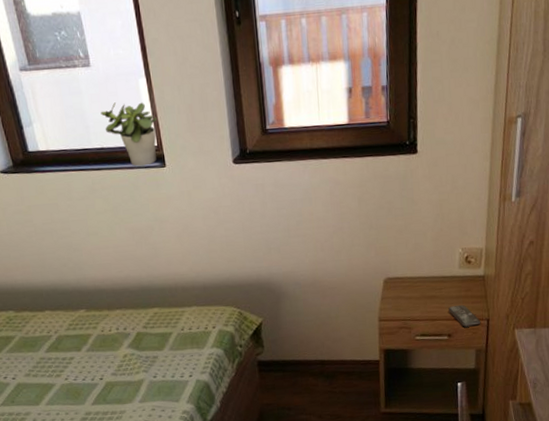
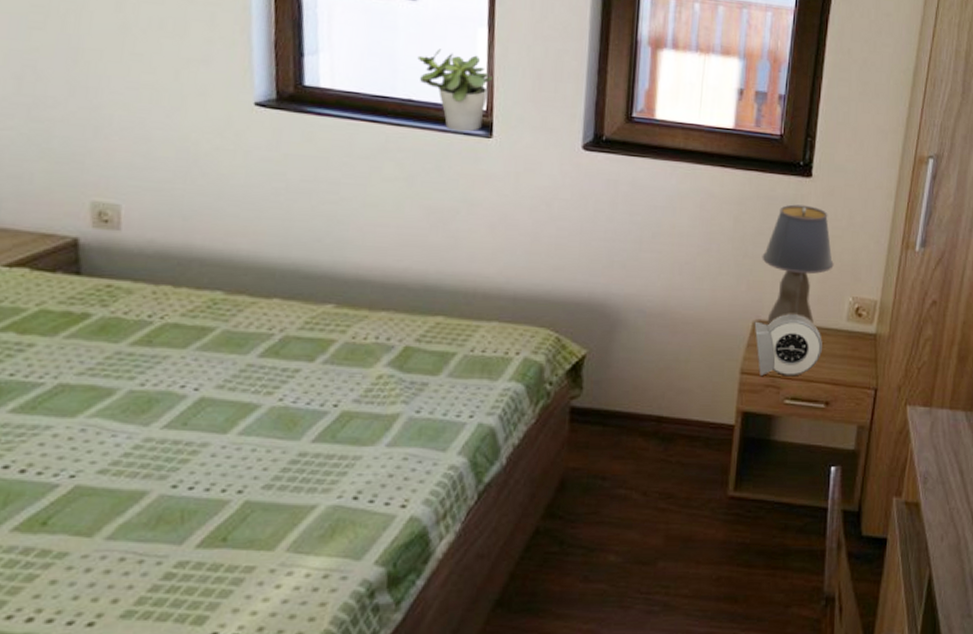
table lamp: none [384,178,444,281] -> present [762,204,834,326]
alarm clock: none [384,269,441,322] -> present [754,314,822,377]
mobile phone: present [448,304,481,327] -> none [829,366,867,396]

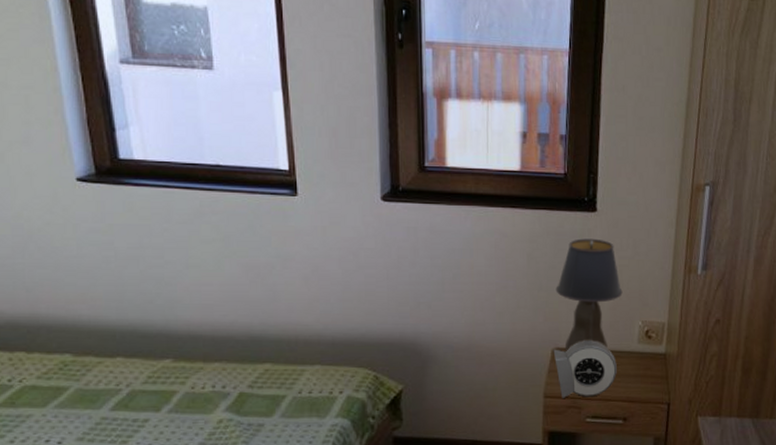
potted plant: present [417,49,494,132] -> none [220,114,293,192]

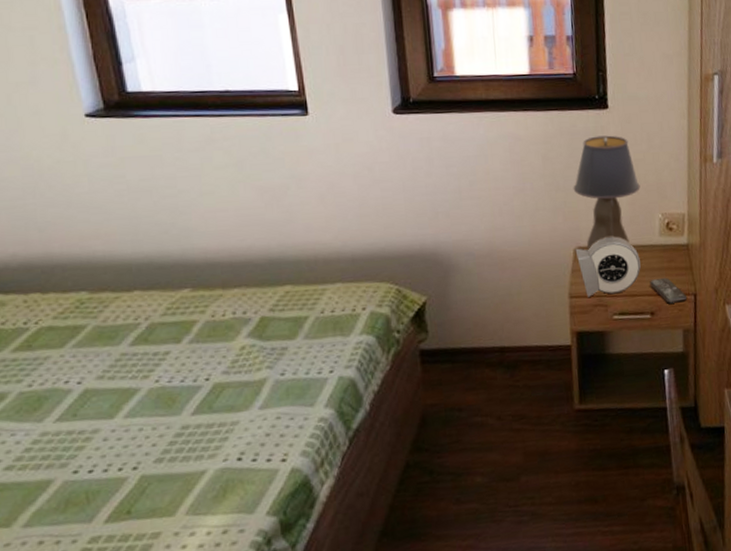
mobile phone: none [625,384,661,411] -> present [650,277,688,304]

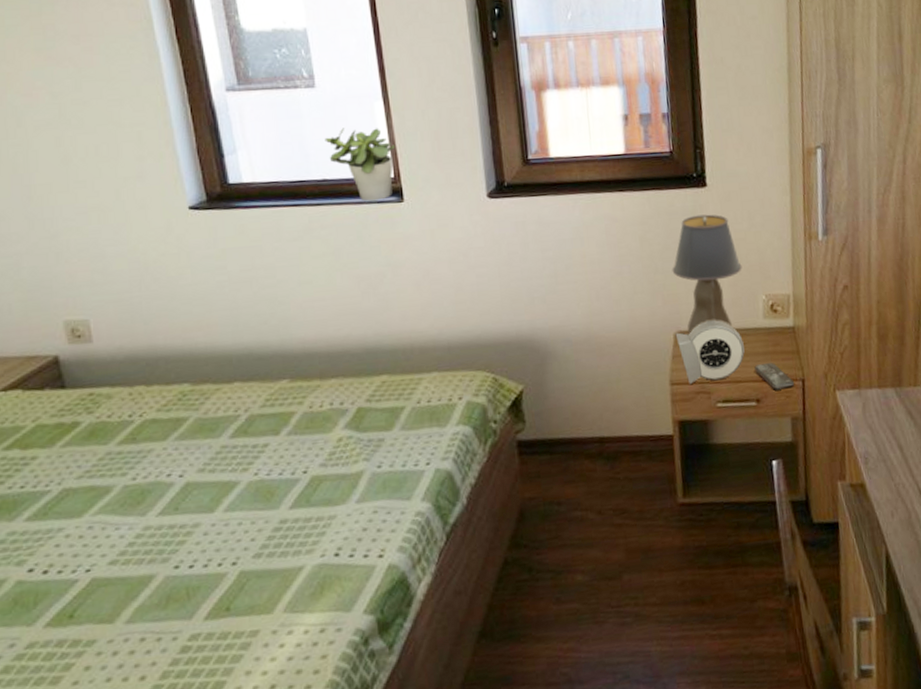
potted plant: none [227,39,301,114] -> present [324,128,396,202]

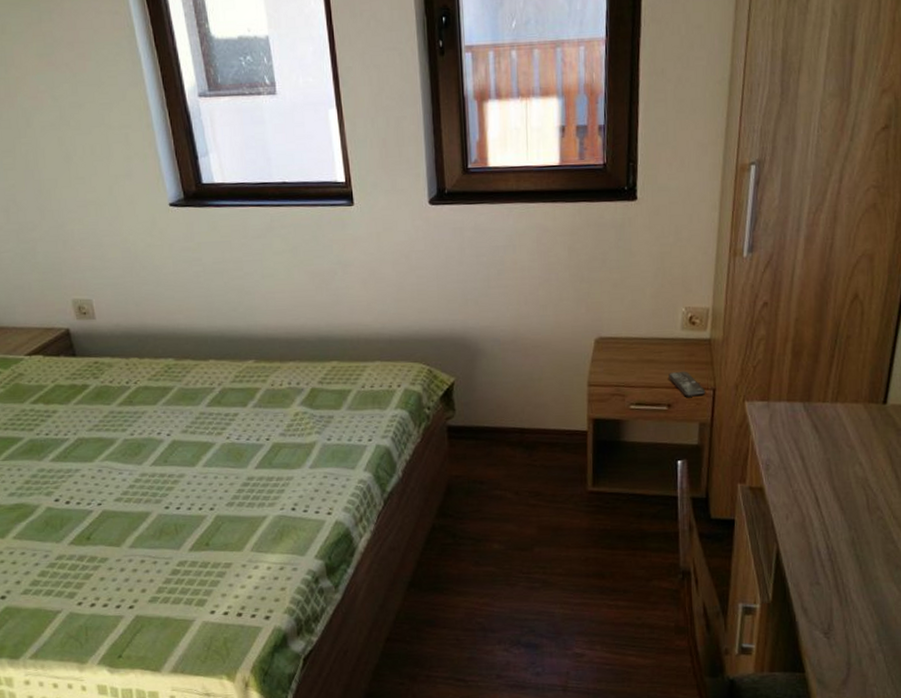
potted plant: present [324,128,396,202] -> none [284,134,348,204]
table lamp: present [672,214,742,336] -> none [597,227,665,342]
alarm clock: present [675,320,745,385] -> none [596,329,660,387]

